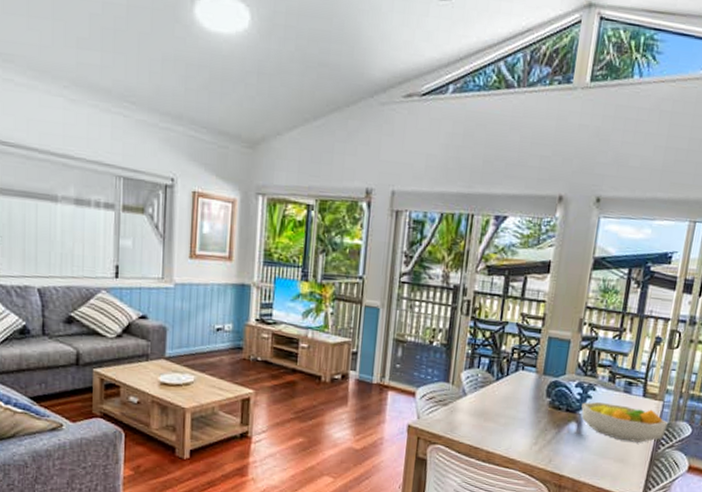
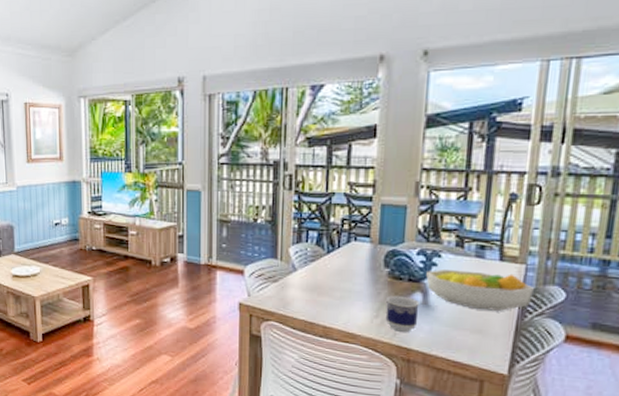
cup: none [543,424,574,459] -> present [385,295,420,332]

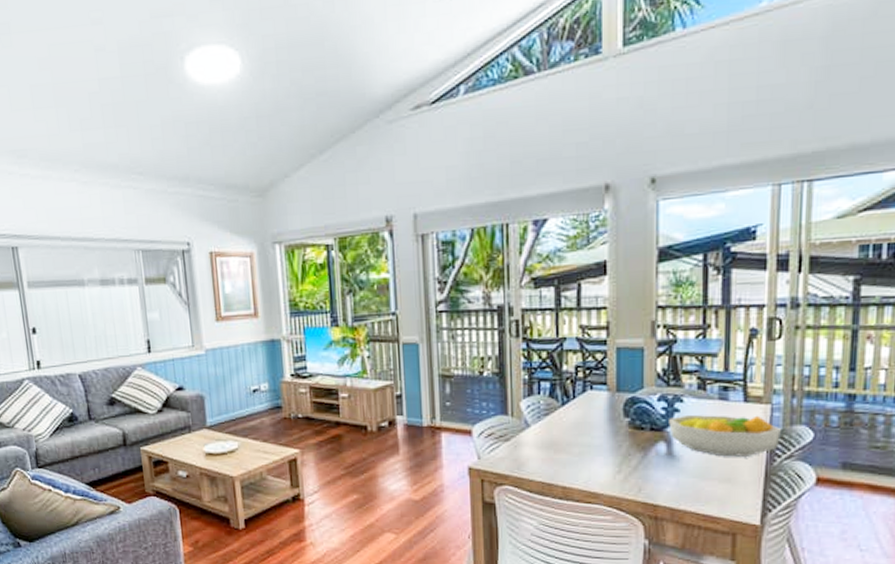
cup: present [385,295,420,332] -> none [629,447,664,487]

